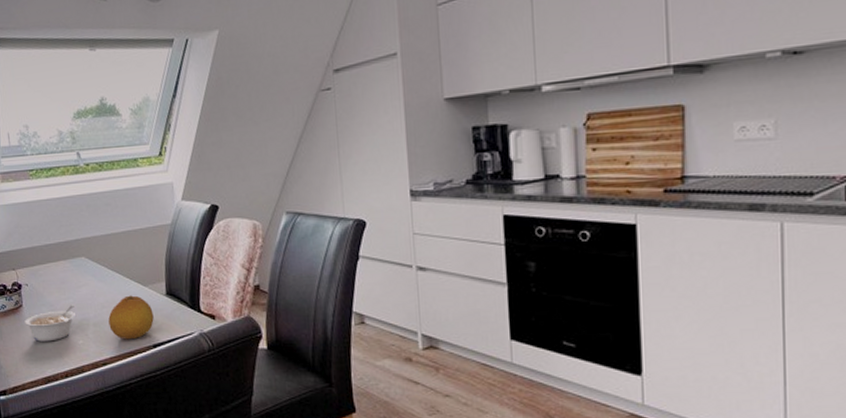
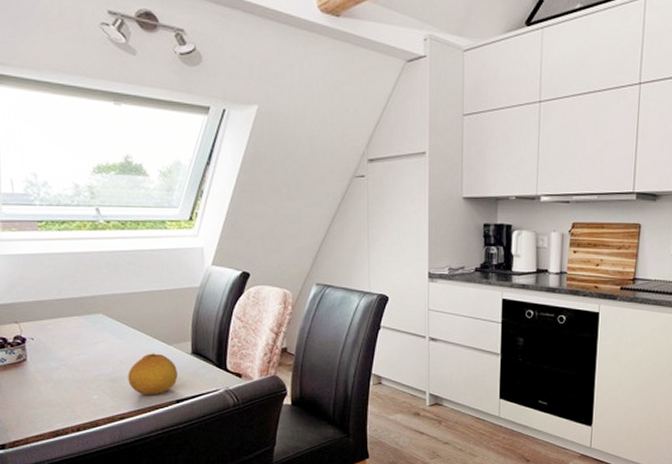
legume: present [24,305,77,342] -> none [29,360,91,396]

